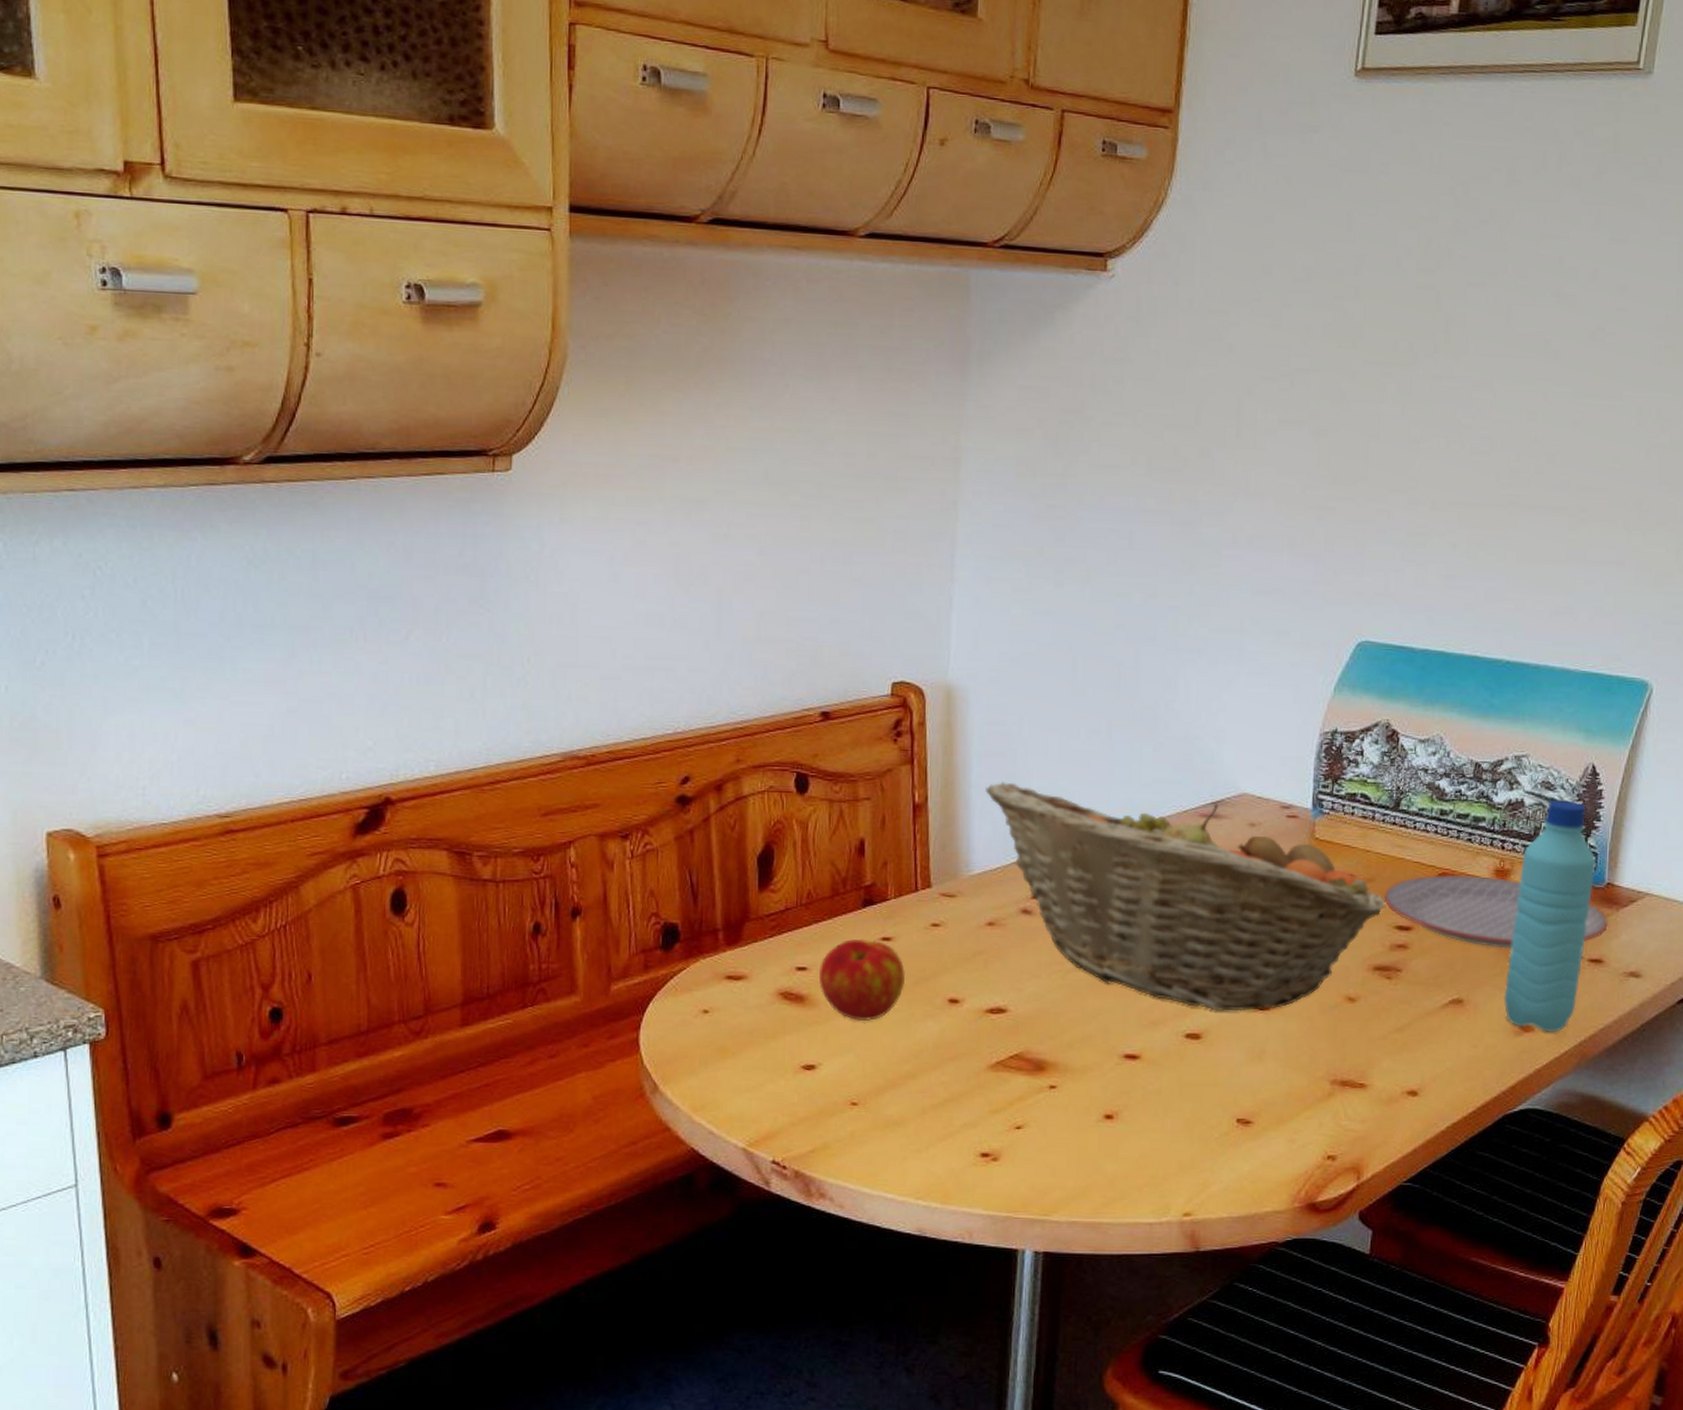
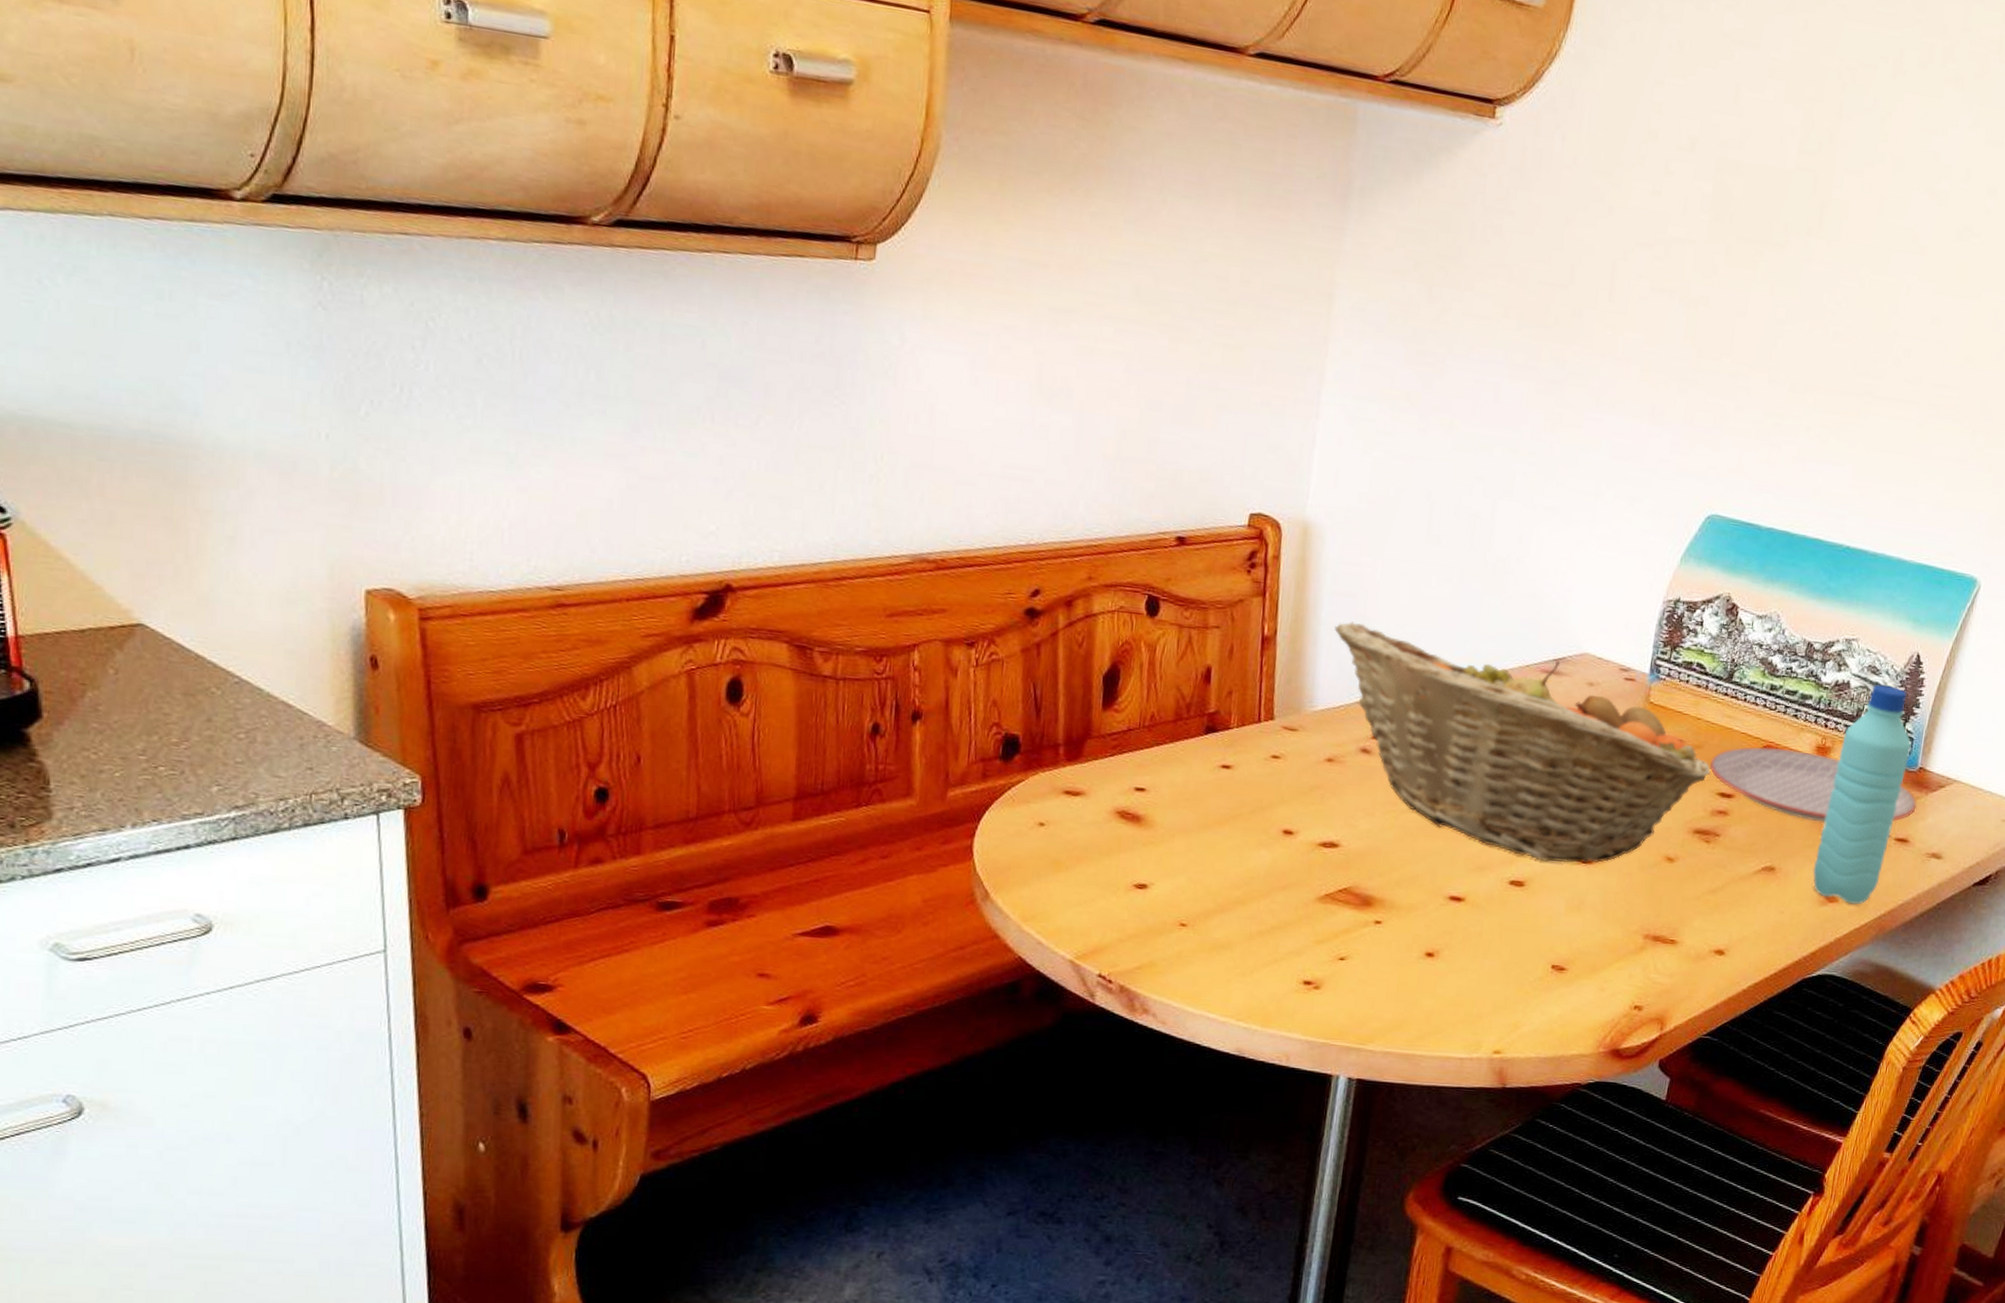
apple: present [818,938,905,1021] -> none [1156,764,1242,845]

